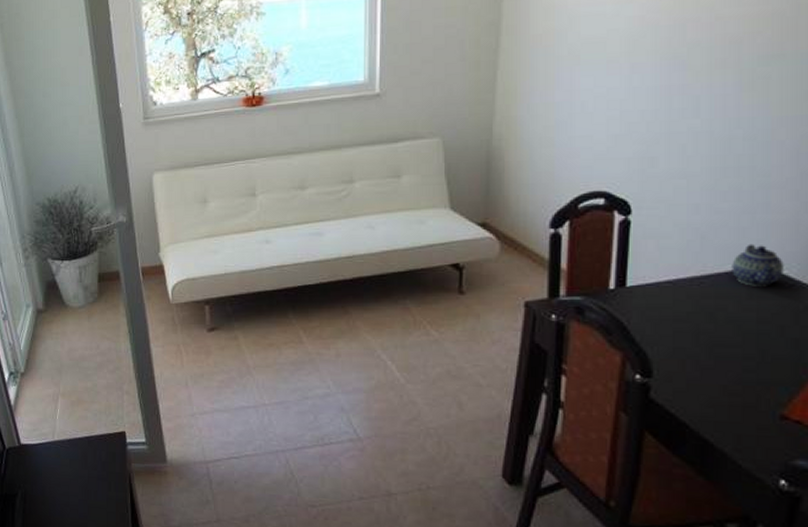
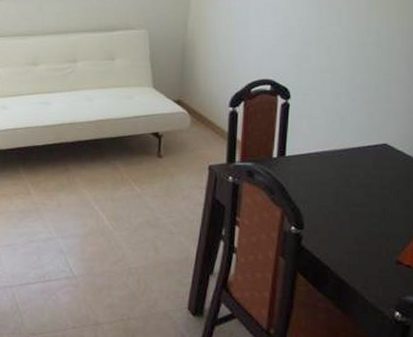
teapot: present [732,244,783,286] -> none [362,126,399,159]

